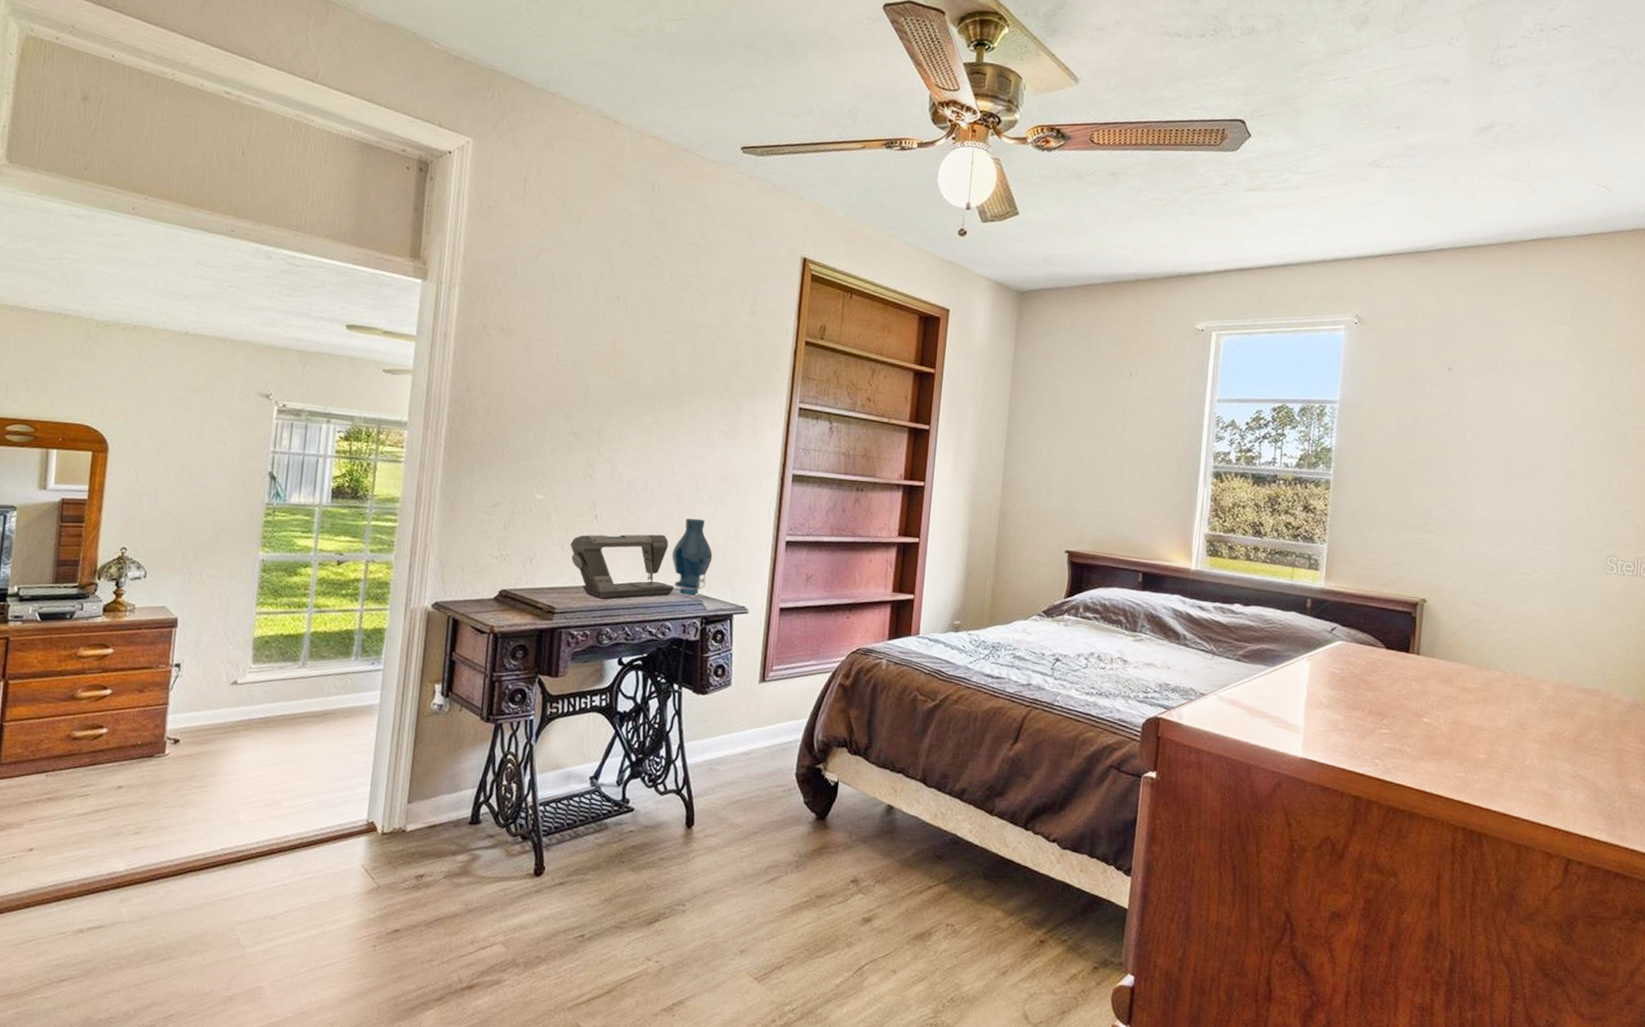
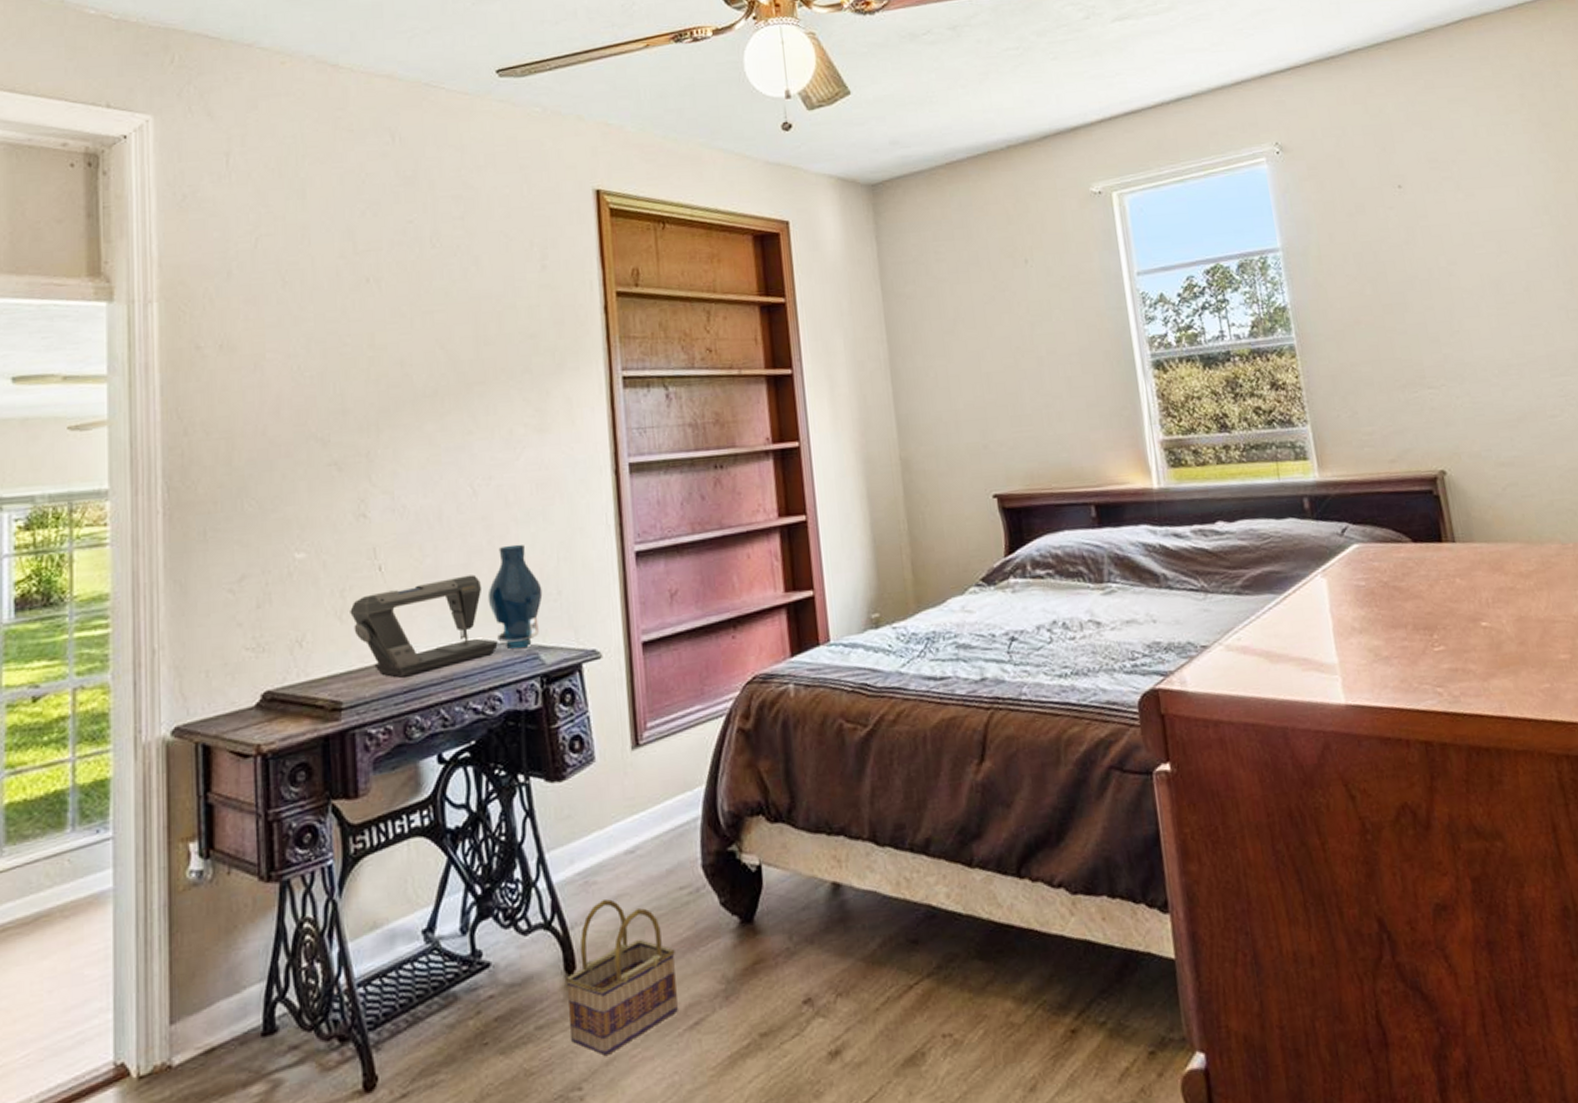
basket: none [683,783,766,887] -> present [566,899,678,1056]

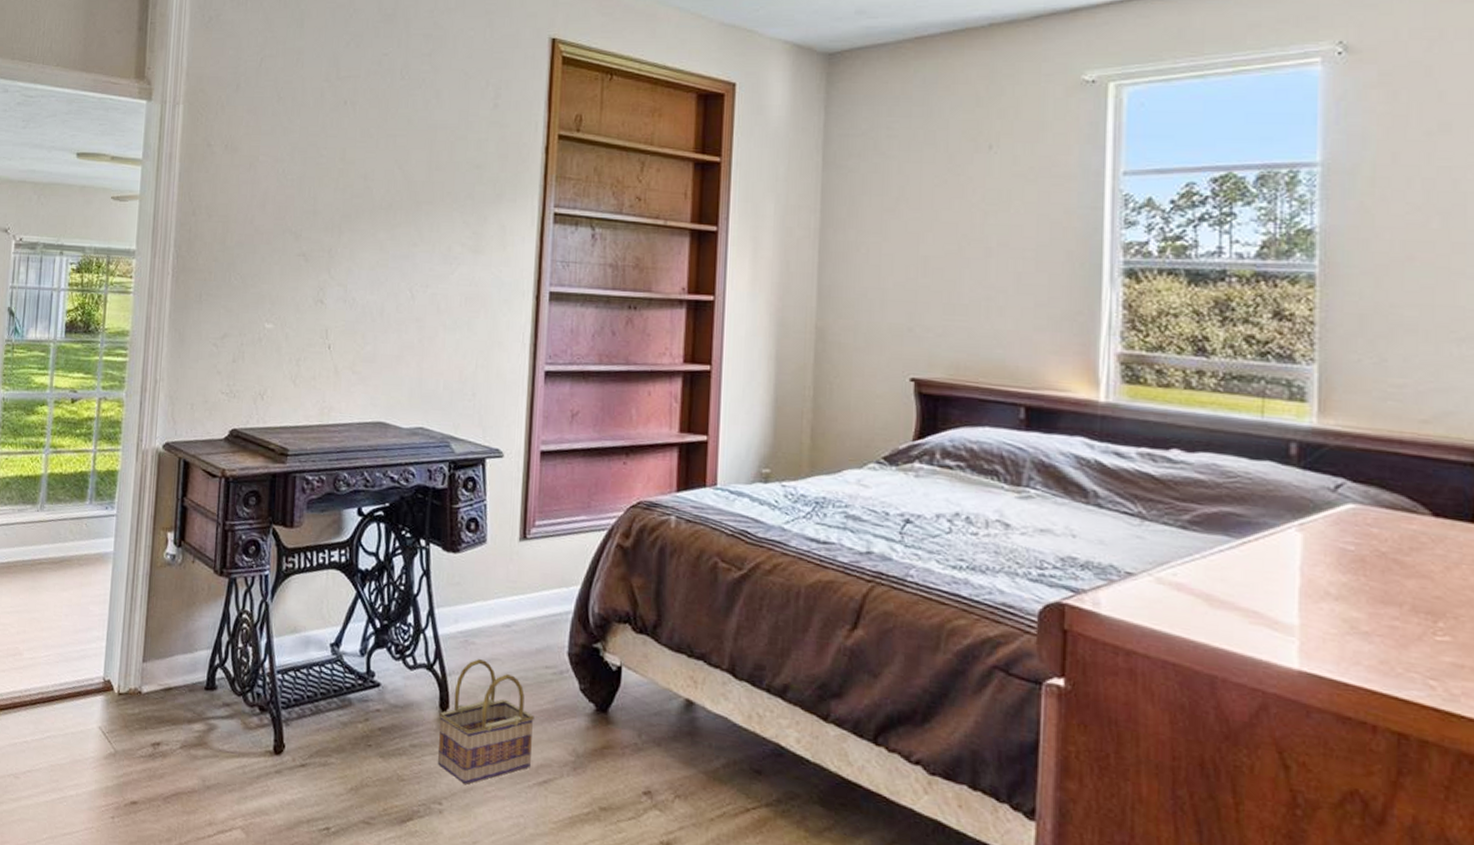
sewing machine: present [350,574,498,679] -> none [302,365,417,441]
vase: present [487,544,543,649] -> none [413,346,460,435]

